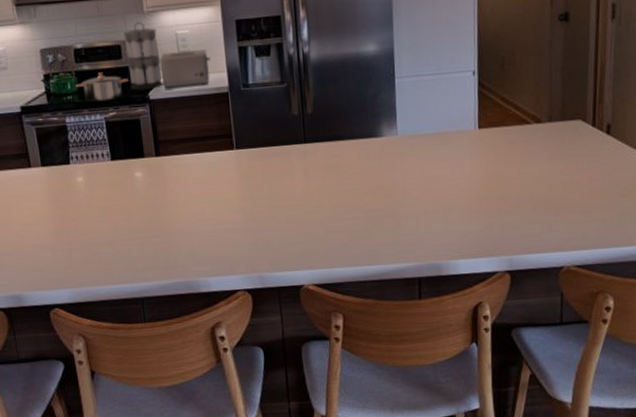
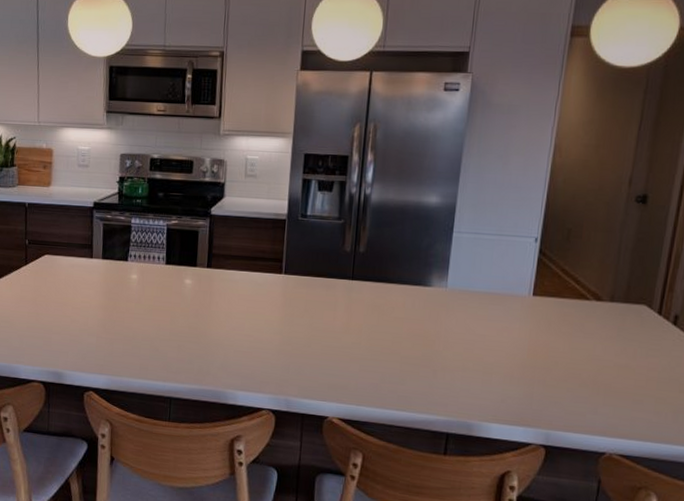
cooking pot: present [74,72,129,103] -> none [145,182,195,211]
spice rack: present [123,21,163,91] -> none [195,142,229,206]
toaster: present [159,49,210,90] -> none [225,174,274,210]

